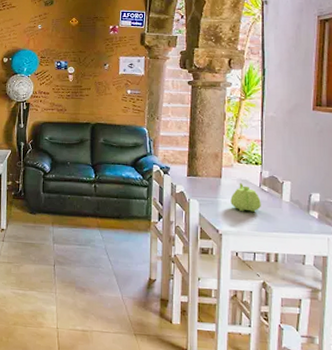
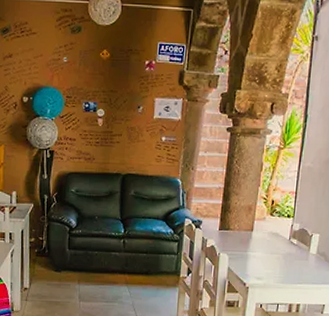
teapot: present [230,183,261,213] -> none [259,236,289,266]

